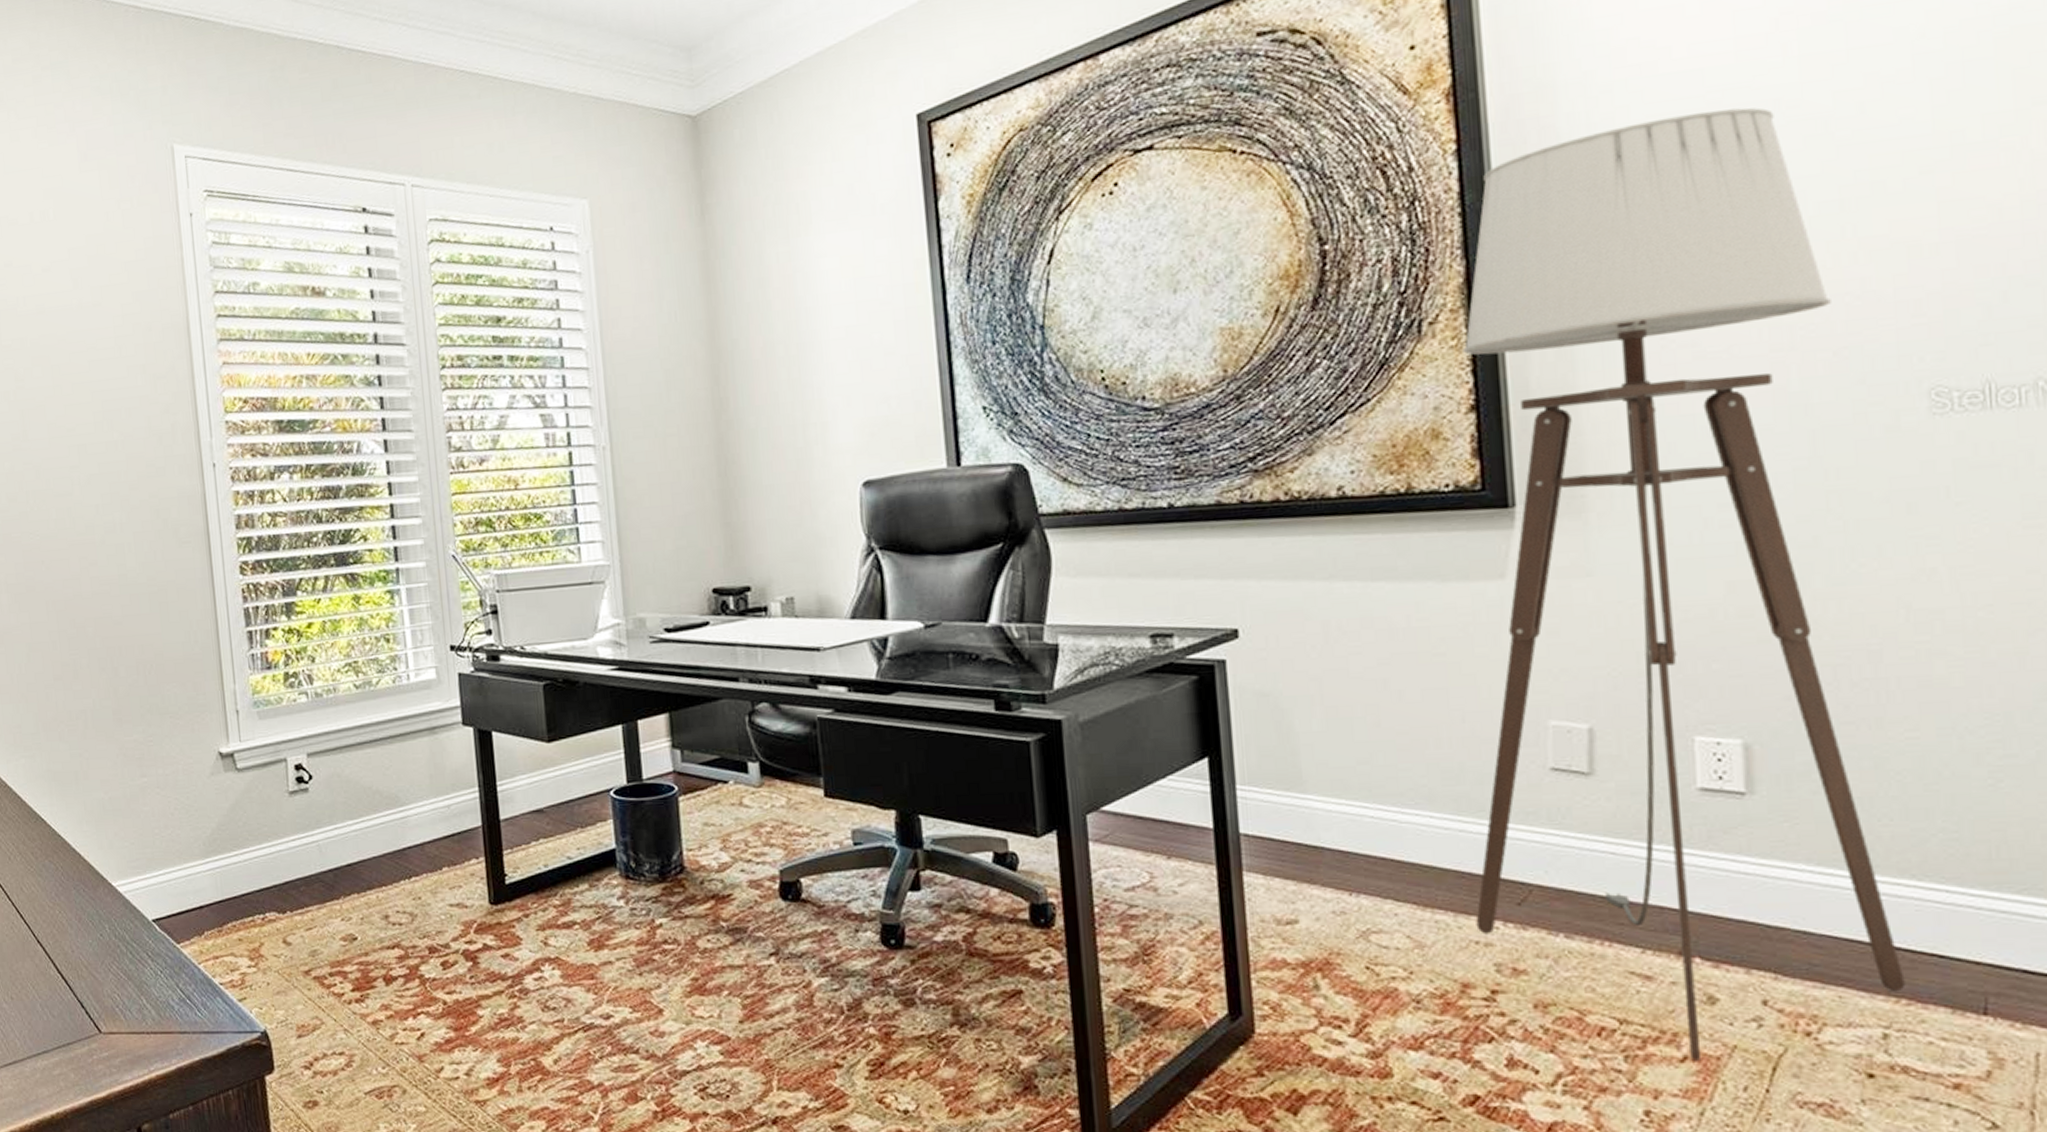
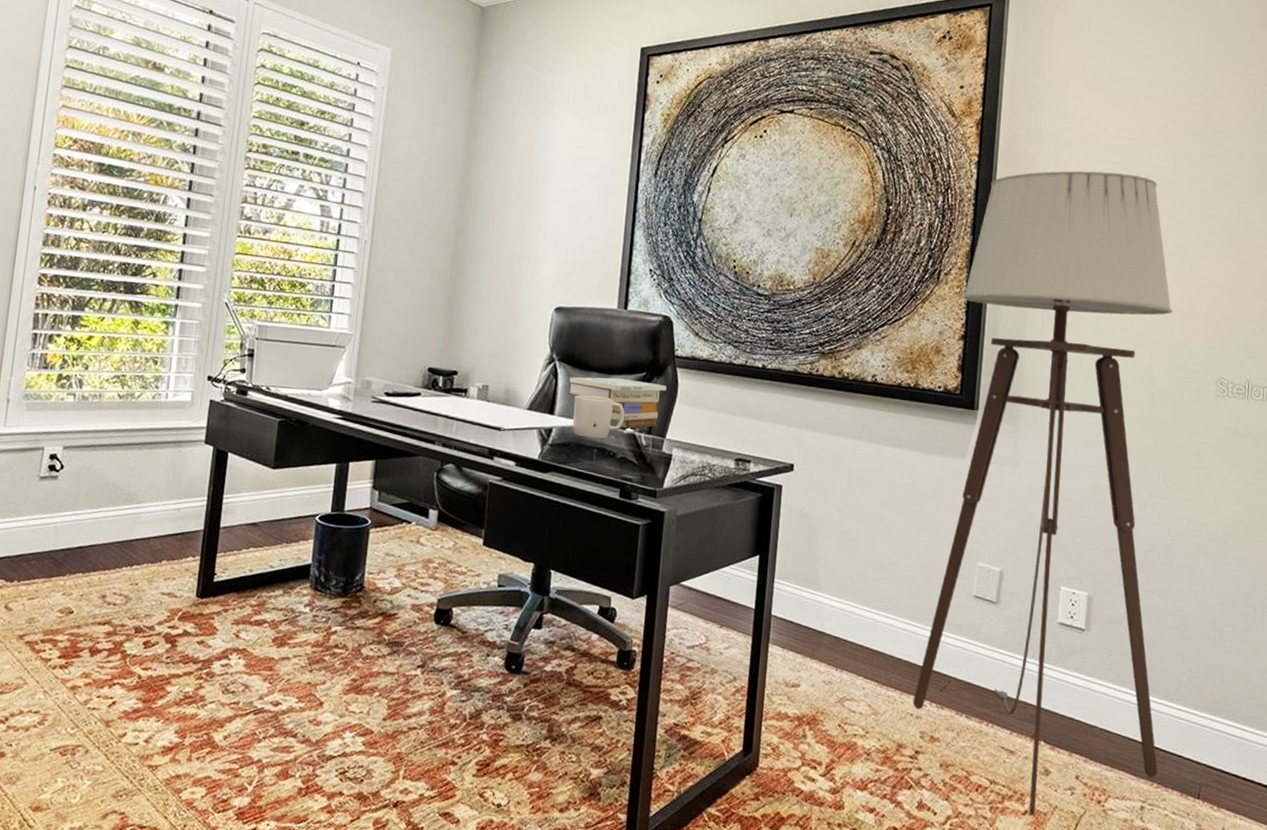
books: none [899,555,1035,621] -> present [568,377,667,429]
mug: none [910,585,984,642] -> present [572,394,625,440]

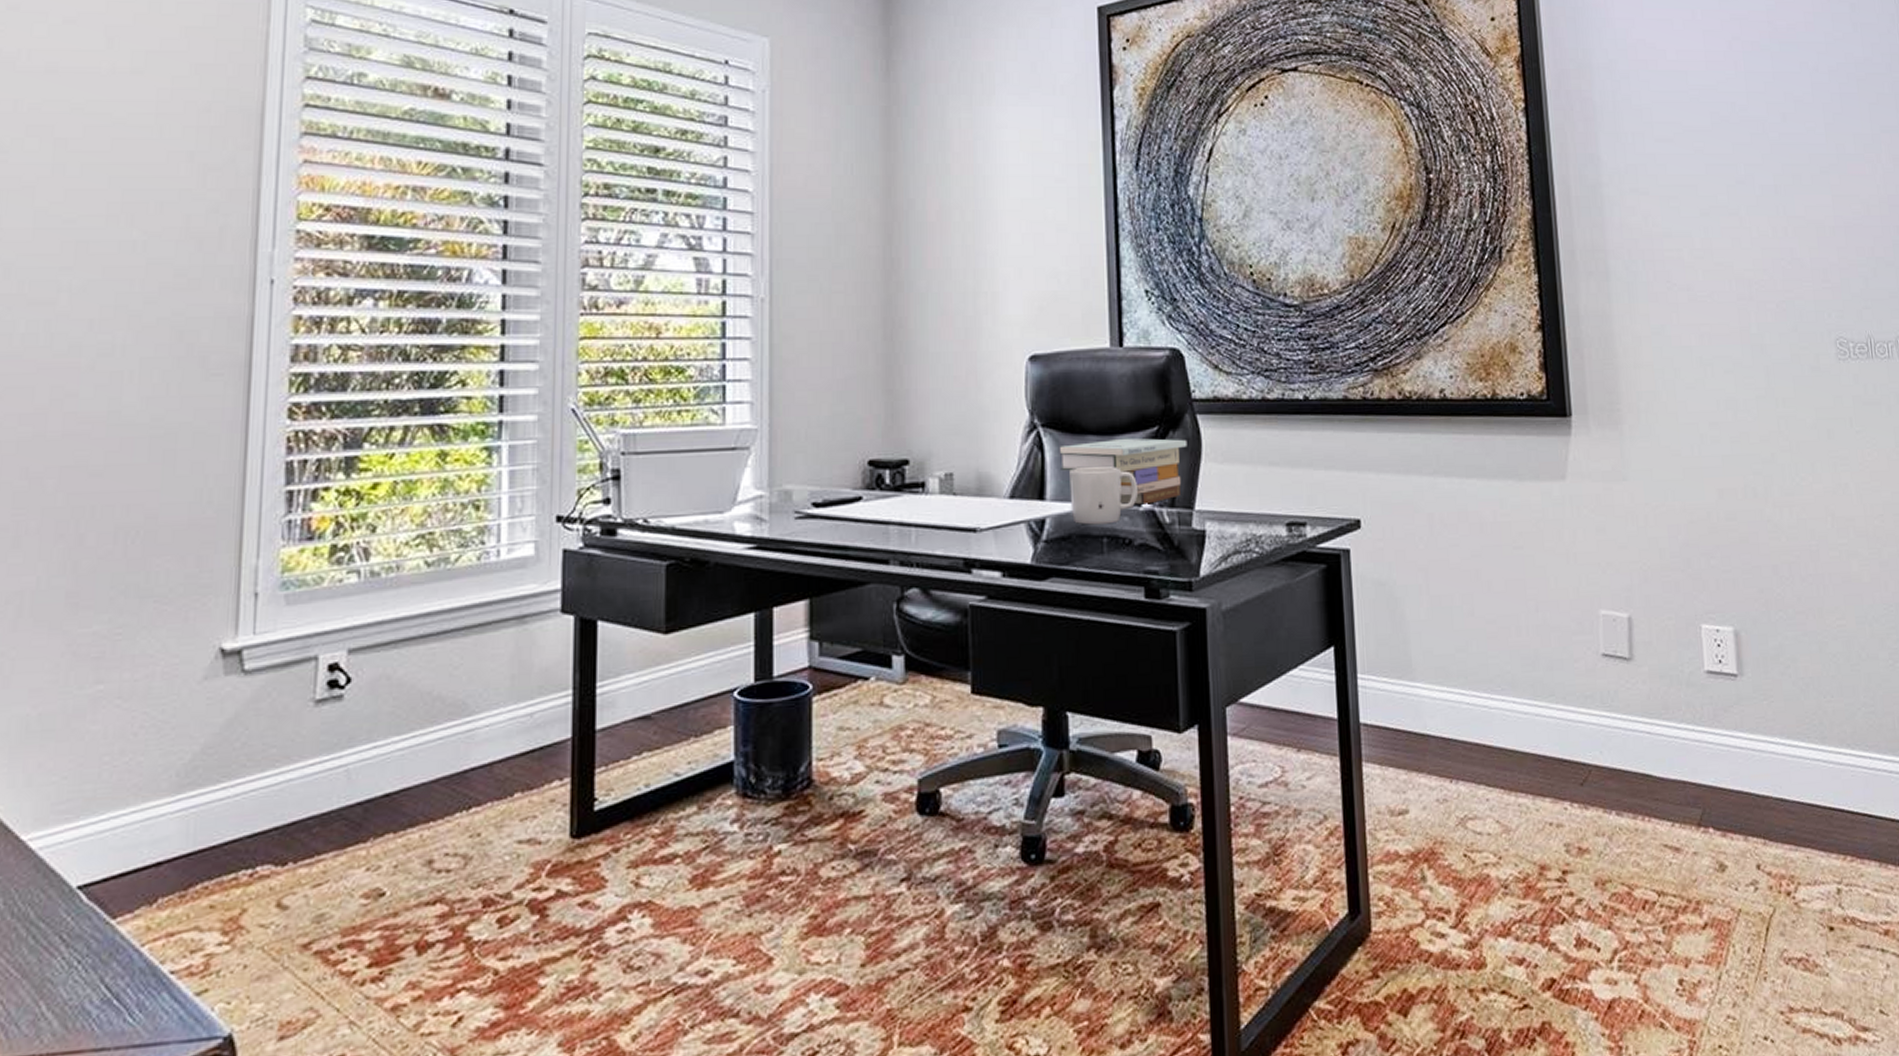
floor lamp: present [912,170,1173,815] -> none [1532,104,1849,927]

